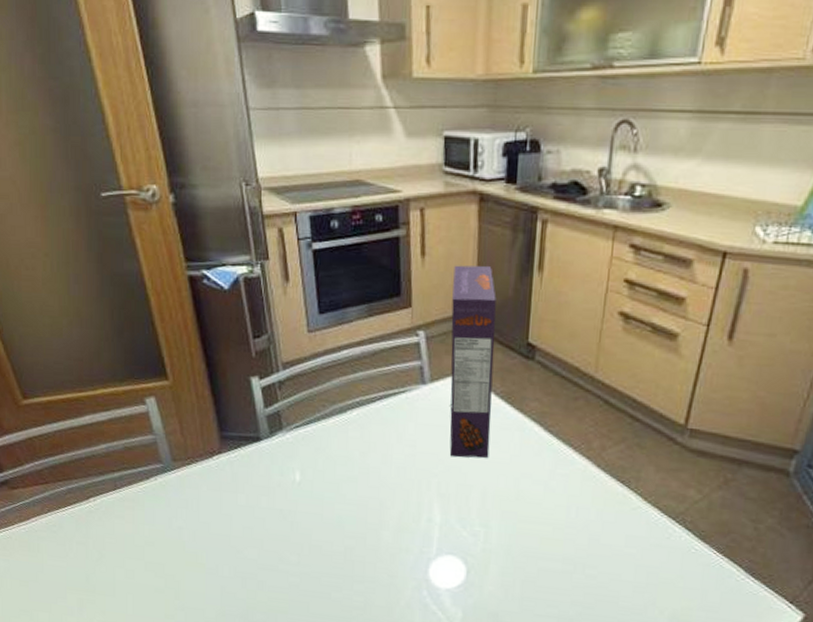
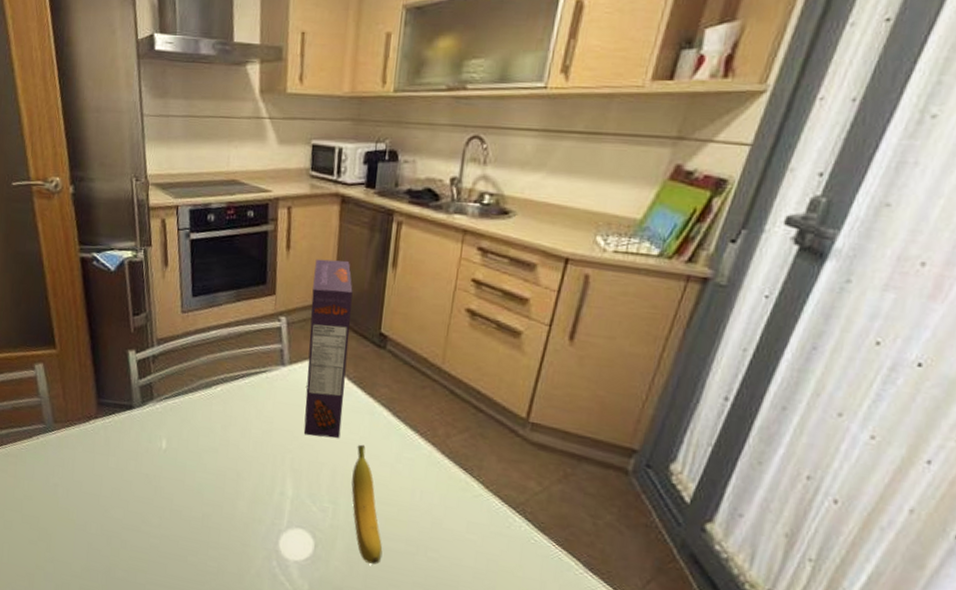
banana: none [503,463,539,587] -> present [351,444,383,565]

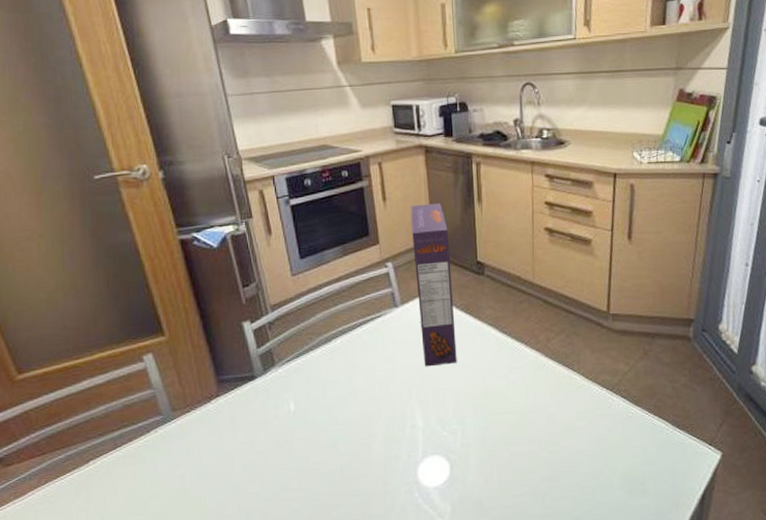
banana: present [351,444,383,565] -> none [473,364,511,472]

